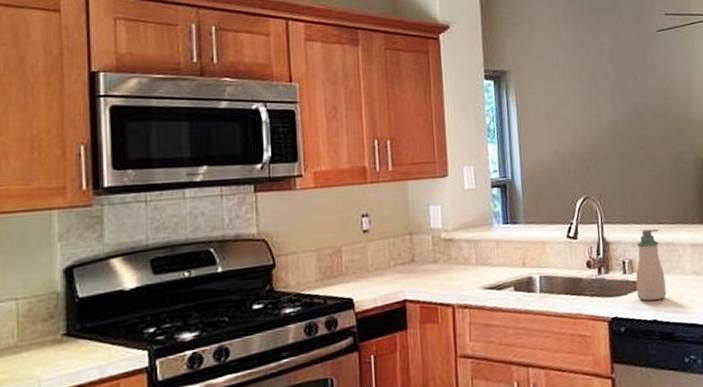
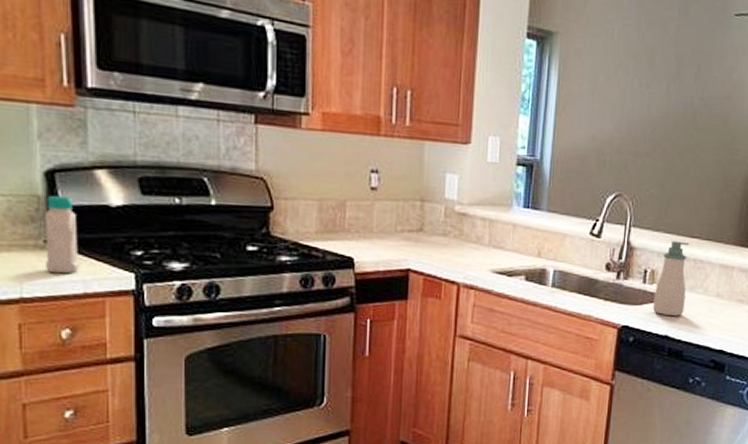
bottle: none [63,288,96,365] -> present [45,195,80,274]

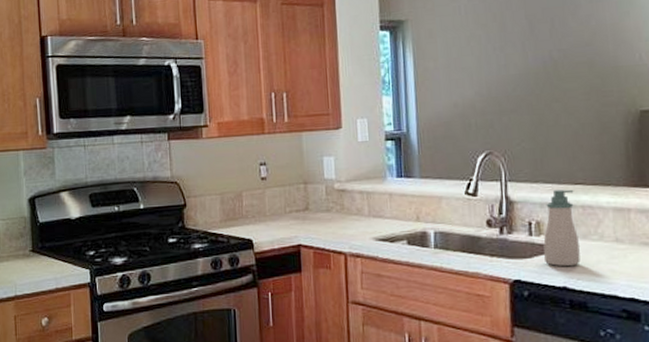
bottle: present [45,195,80,274] -> none [30,215,53,275]

